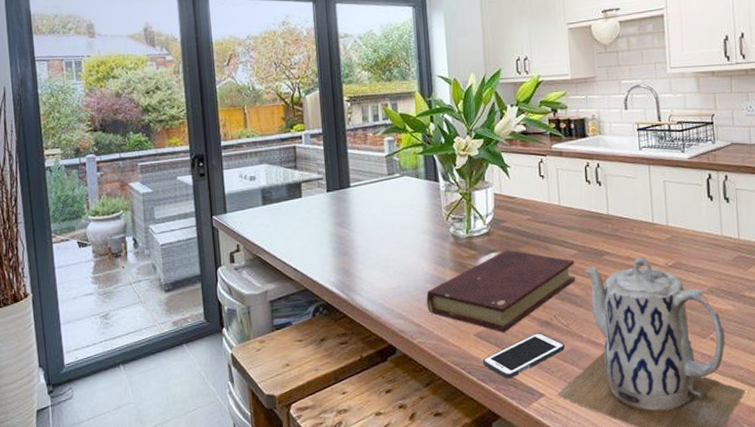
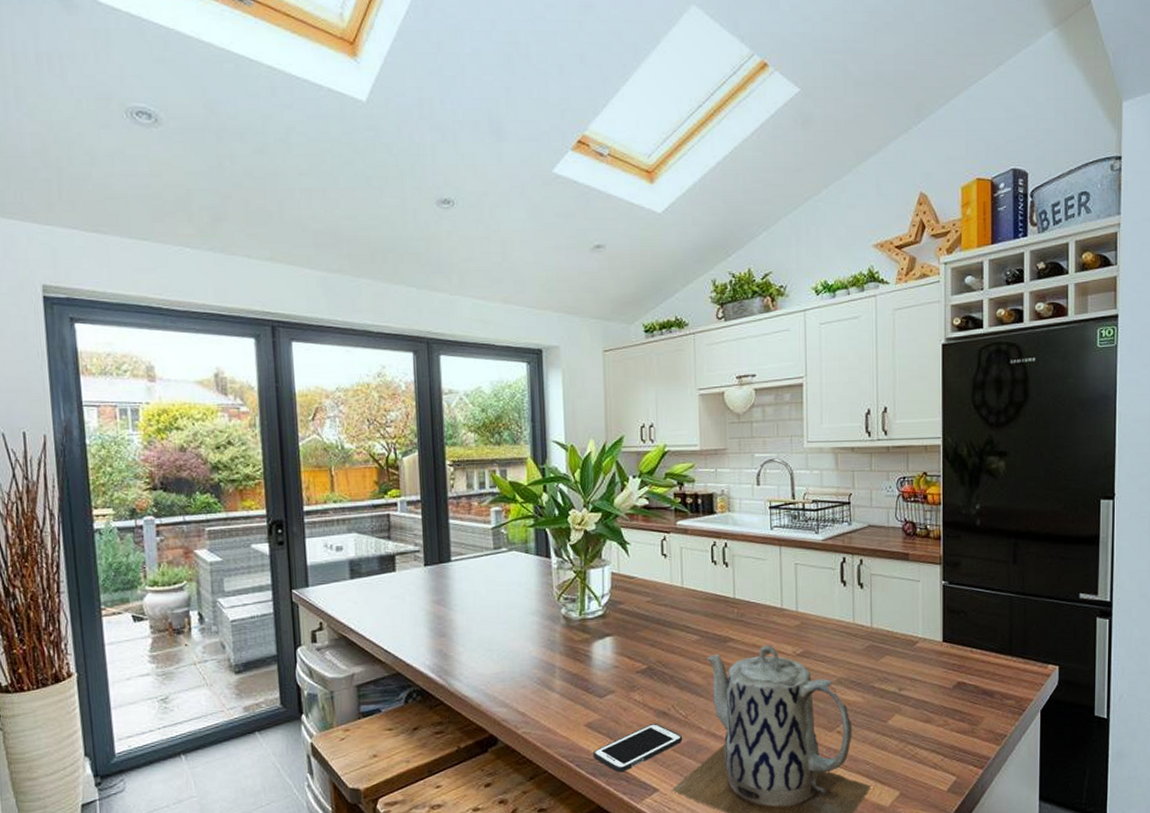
book: present [426,249,576,333] -> none [533,633,697,724]

